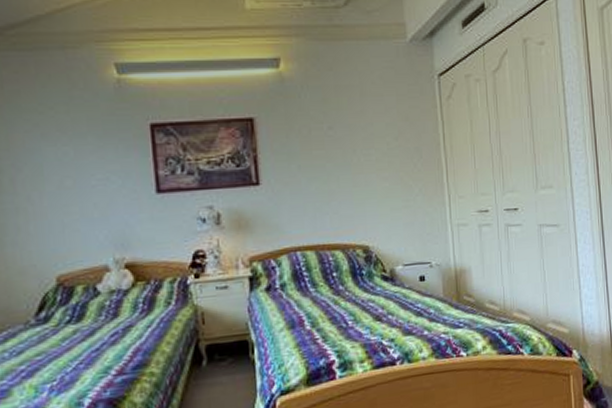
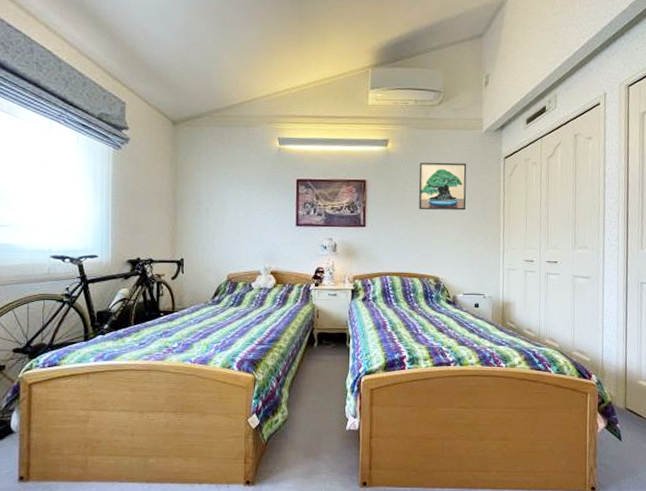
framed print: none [326,85,396,155] -> present [418,162,467,211]

